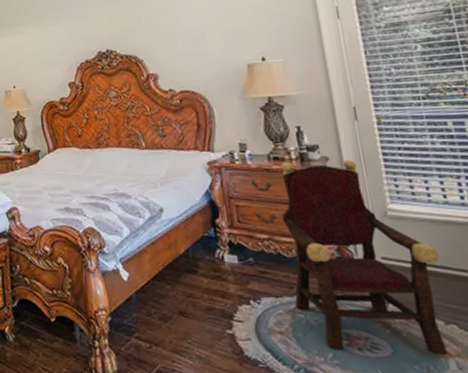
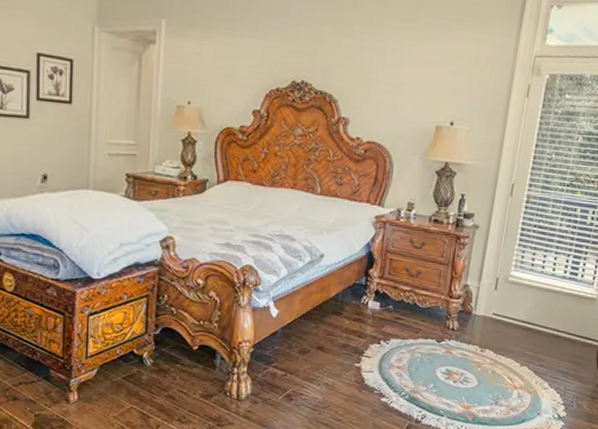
armchair: present [281,160,449,354] -> none [416,225,534,387]

